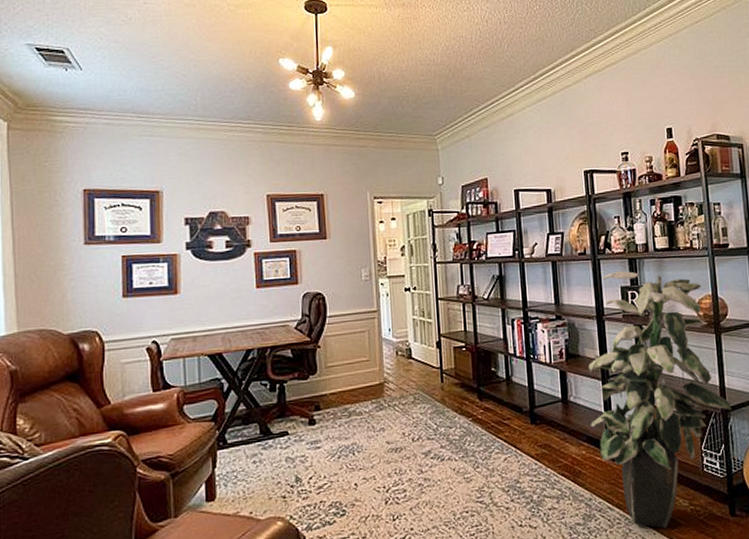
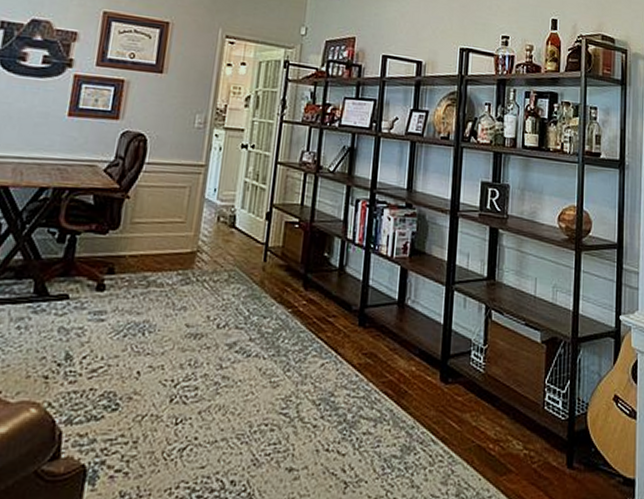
indoor plant: present [588,270,732,529] -> none [425,163,584,475]

